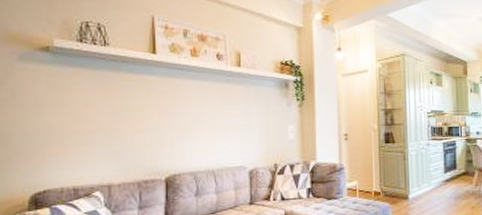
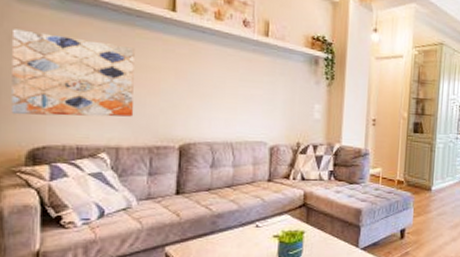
wall art: none [14,85,123,164] -> present [11,29,135,117]

